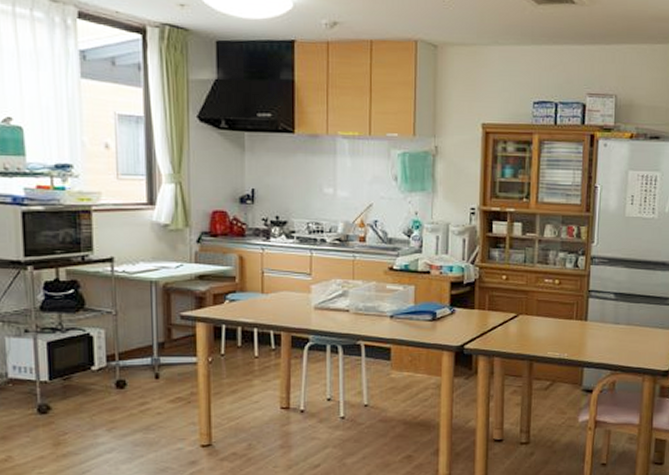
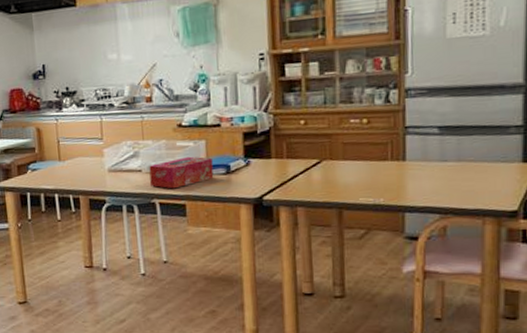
tissue box: none [357,300,420,332] -> present [149,156,214,189]

